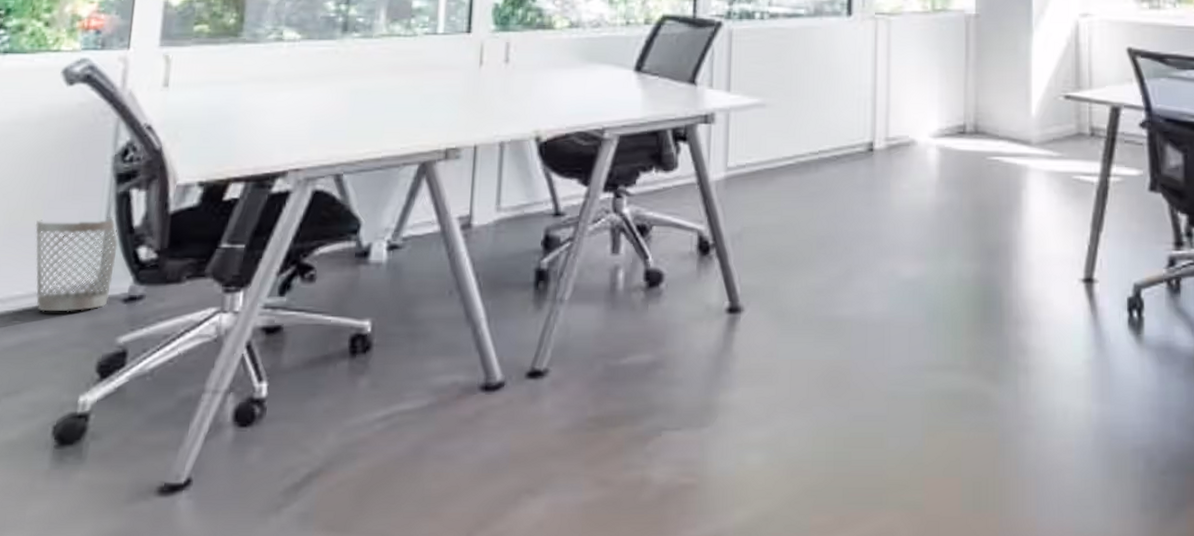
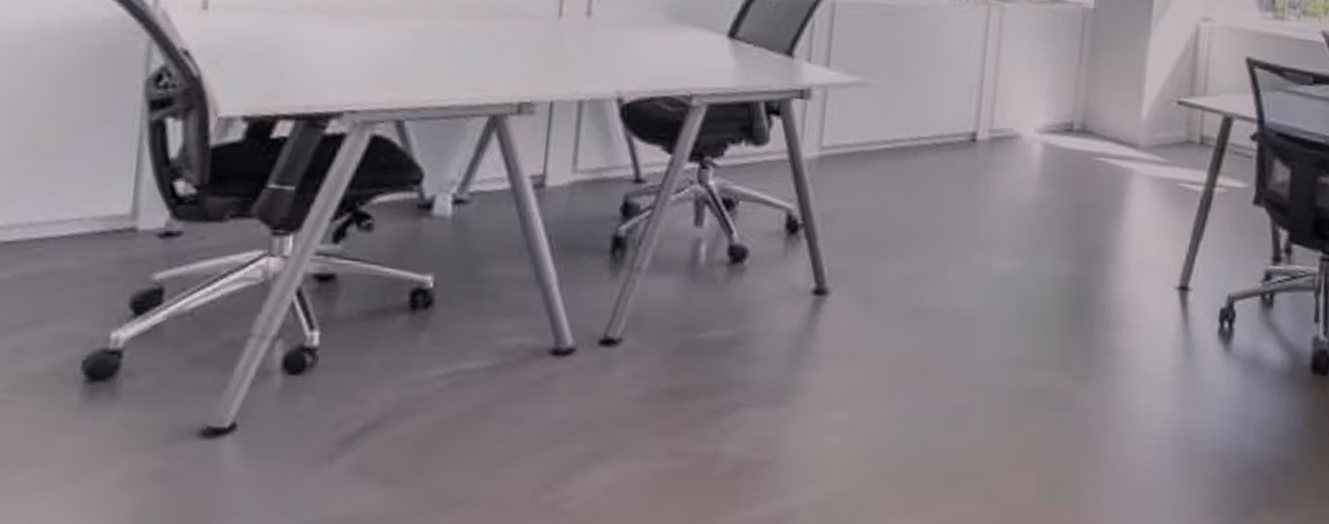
wastebasket: present [35,217,118,312] -> none [57,142,152,243]

